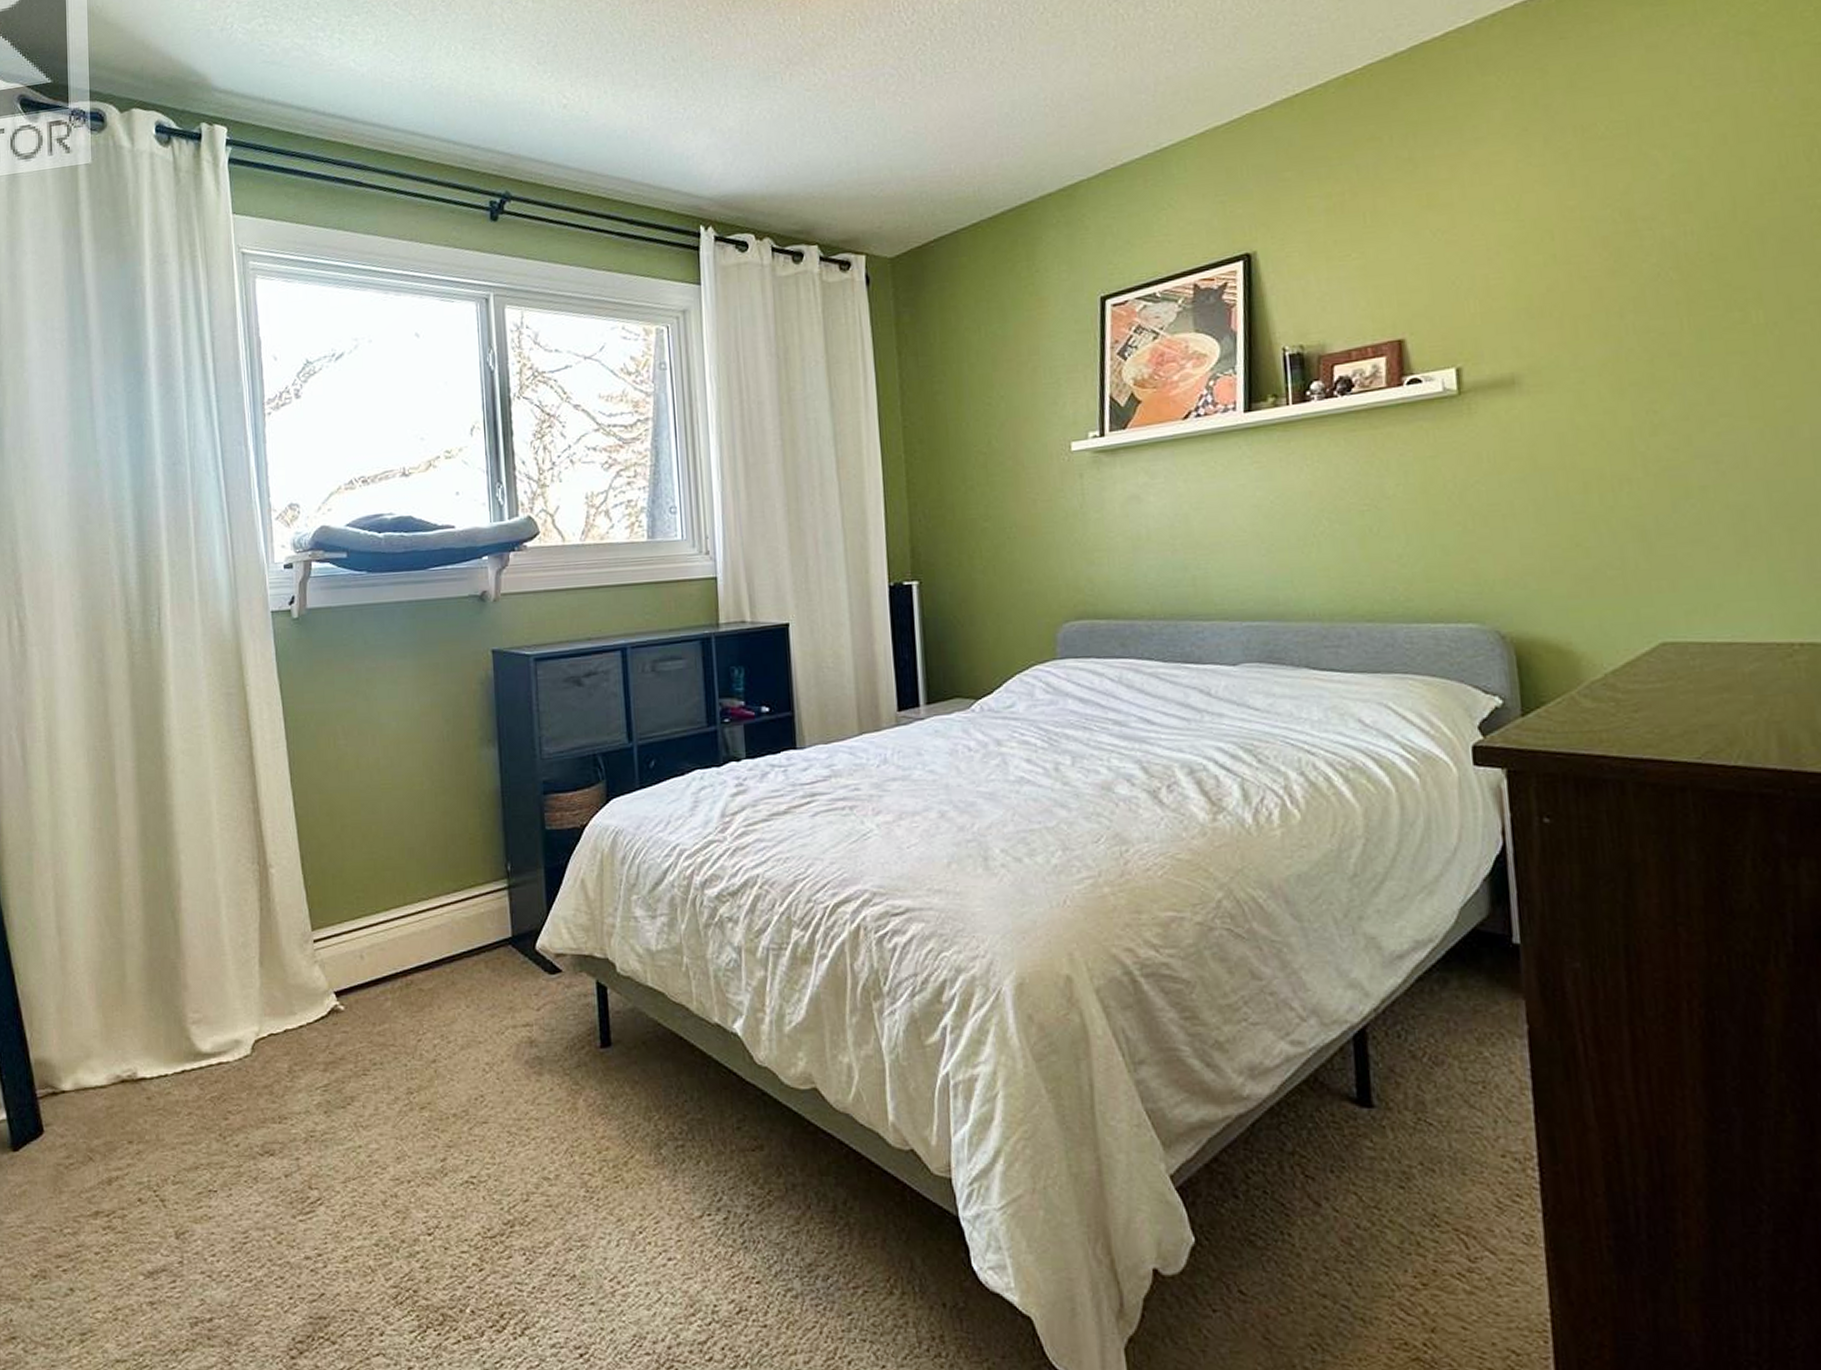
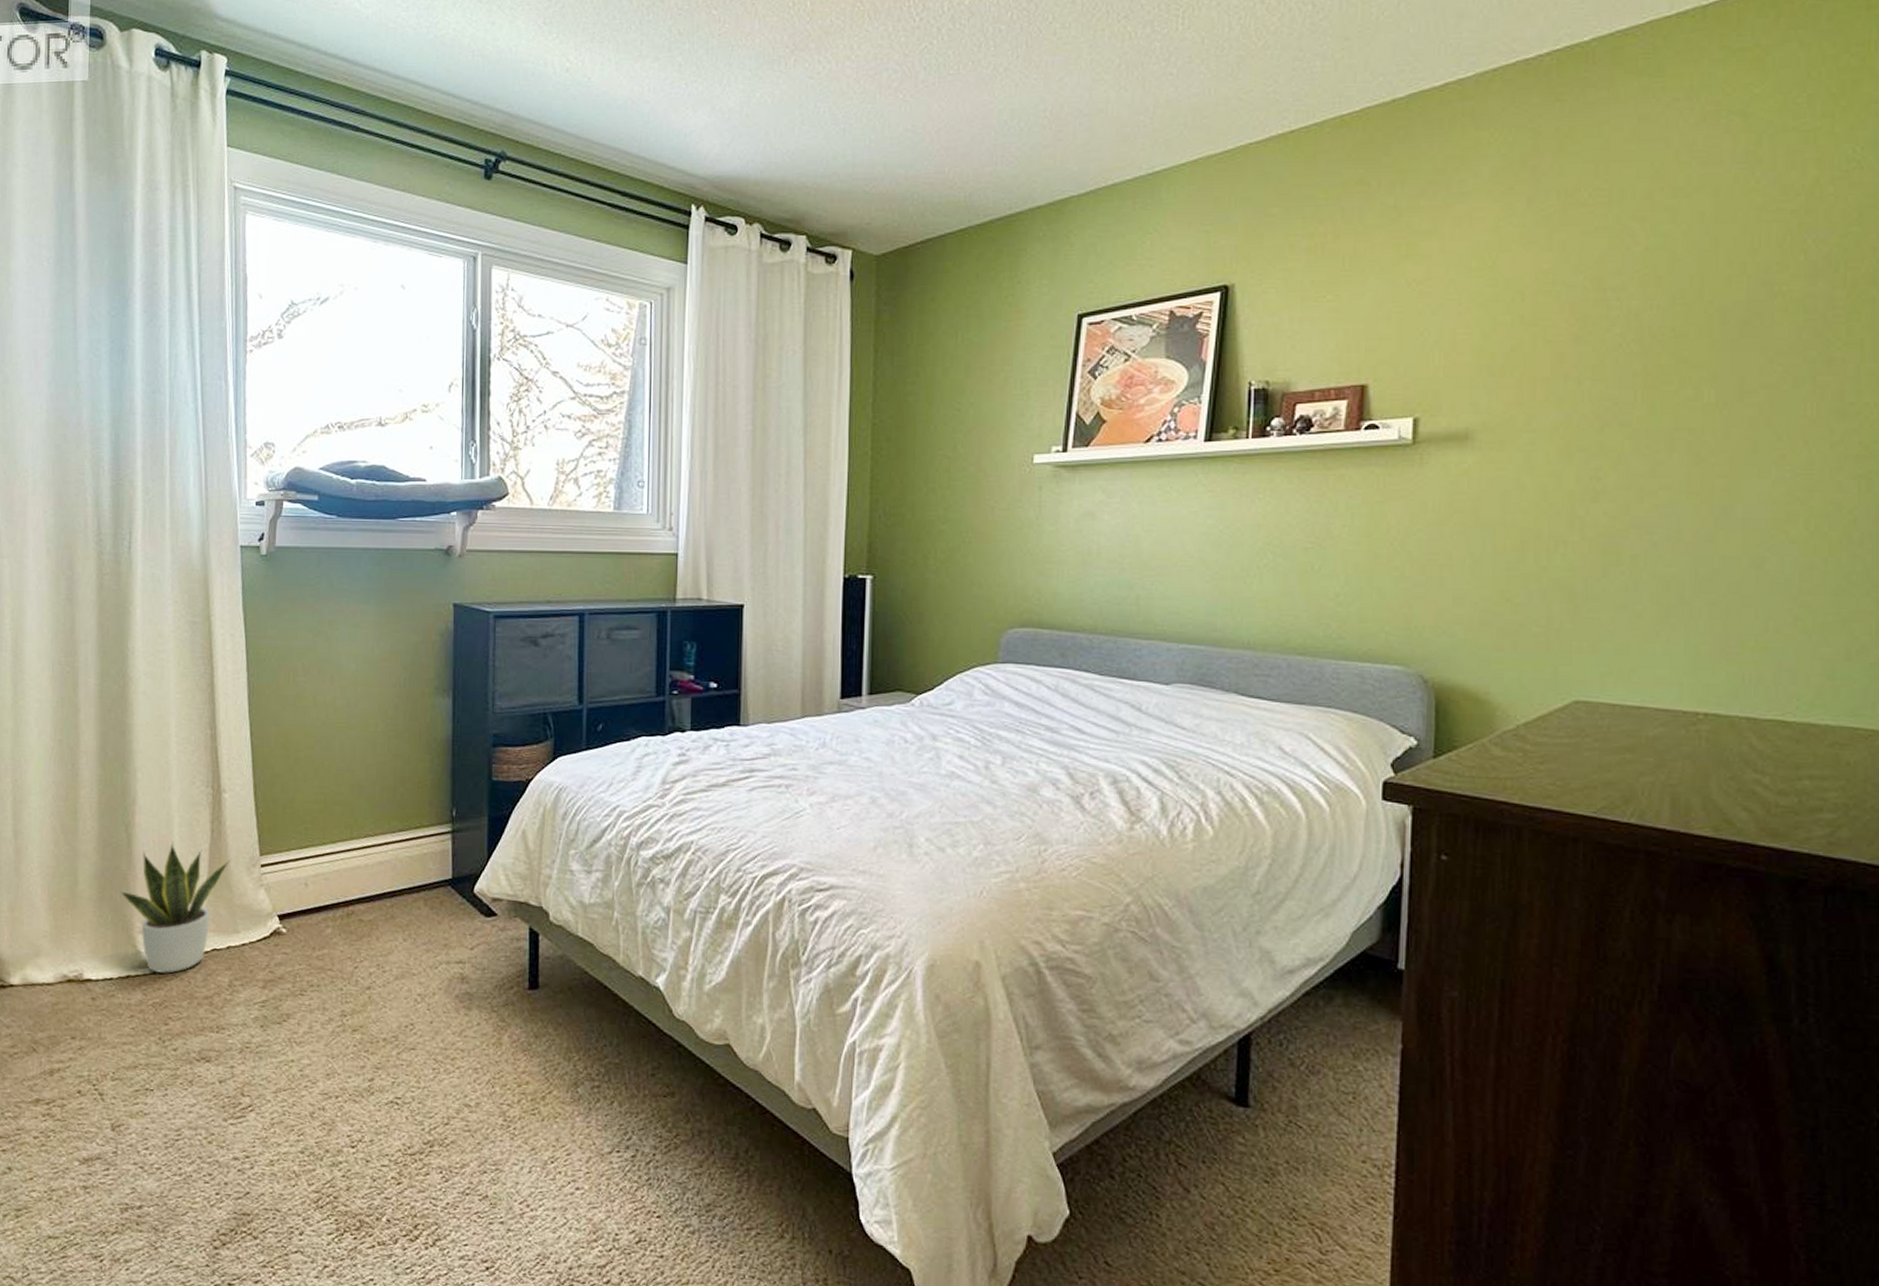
potted plant: none [170,923,281,1065] -> present [120,841,230,974]

